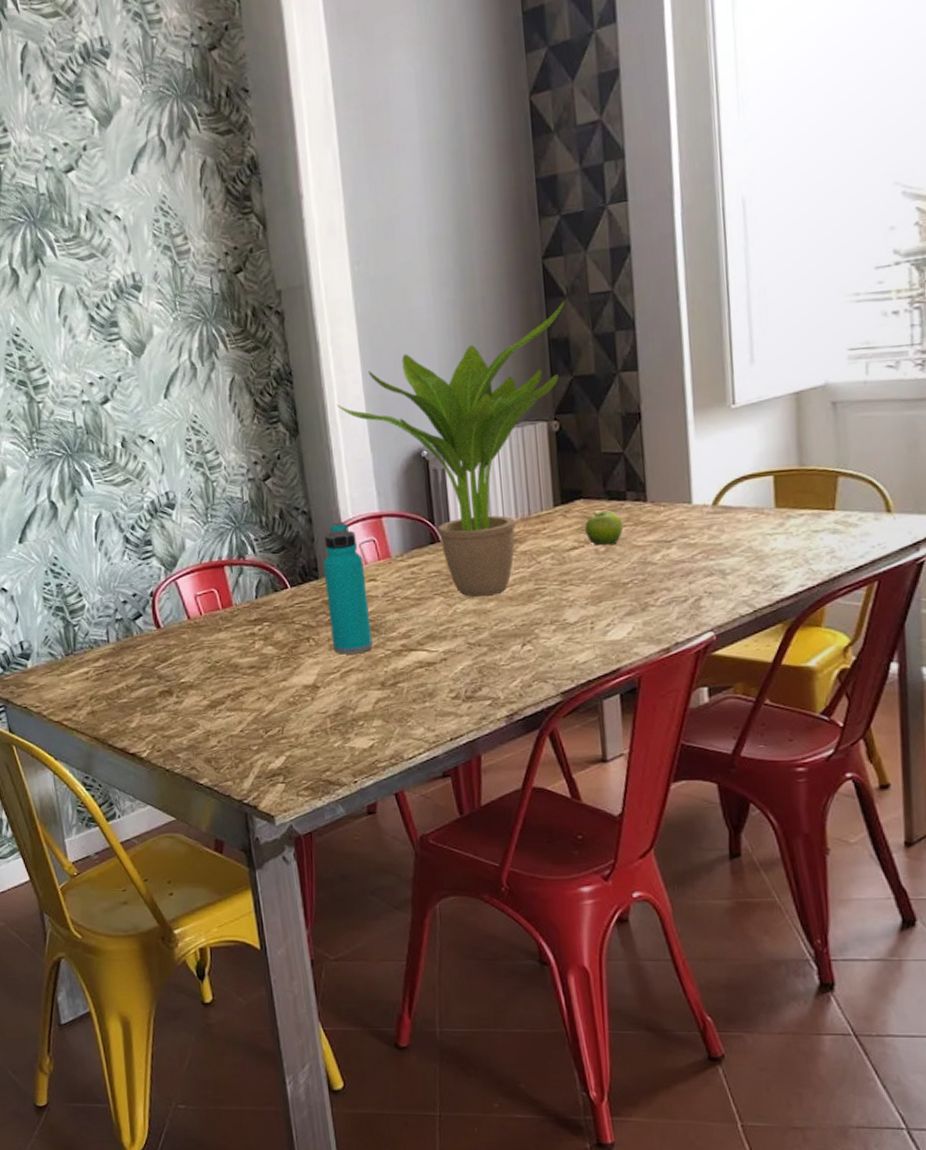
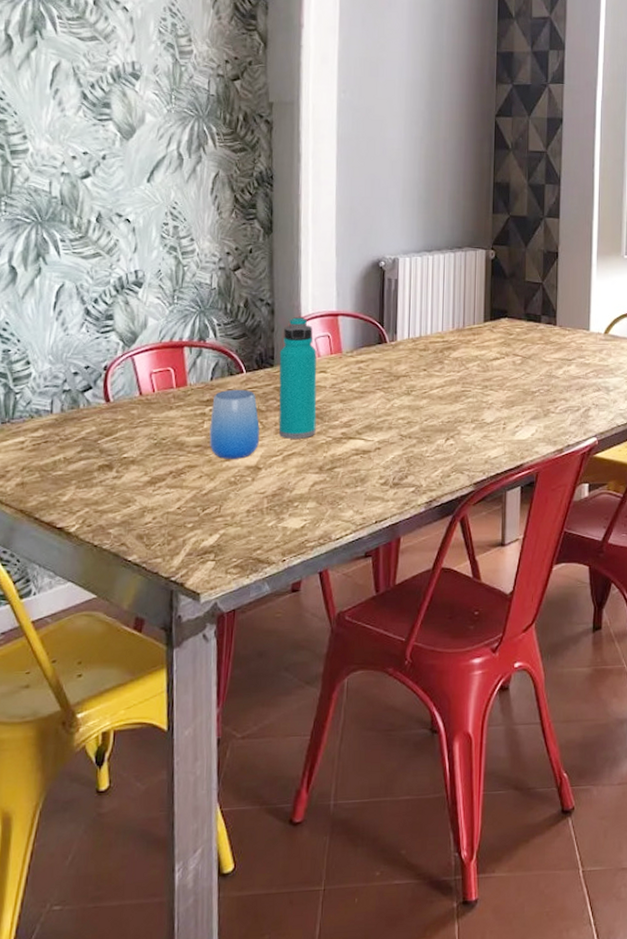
cup: none [260,605,314,679] -> present [209,389,260,459]
potted plant: present [337,300,566,597] -> none [310,152,510,394]
fruit: present [585,510,624,546] -> none [507,330,537,359]

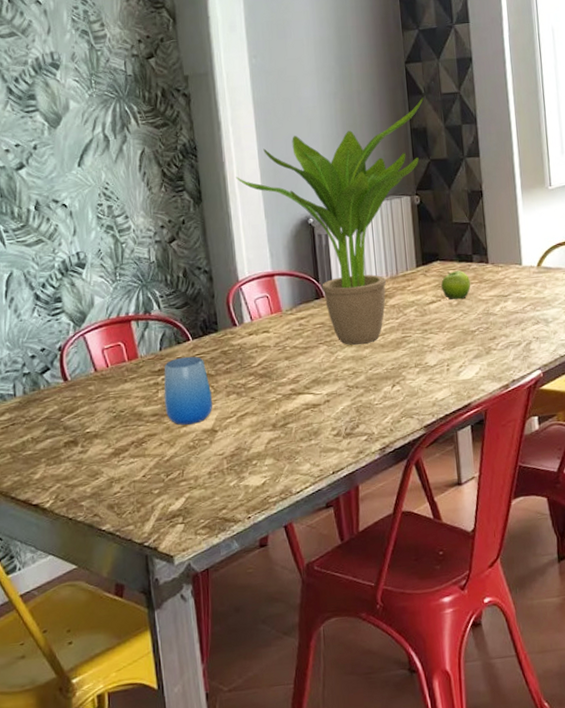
water bottle: present [278,316,317,439] -> none [222,280,266,400]
potted plant: none [310,152,510,394] -> present [236,97,424,345]
fruit: none [507,330,537,359] -> present [441,270,471,300]

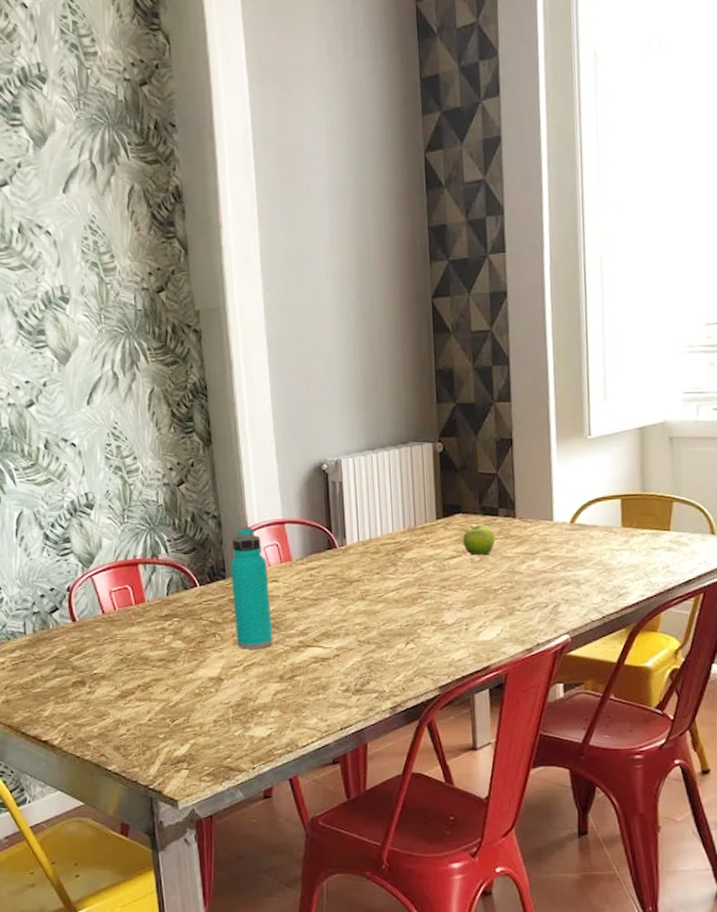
cup: present [164,356,212,425] -> none [170,602,219,672]
water bottle: none [222,280,266,400] -> present [230,526,273,649]
potted plant: present [236,97,424,345] -> none [247,335,451,599]

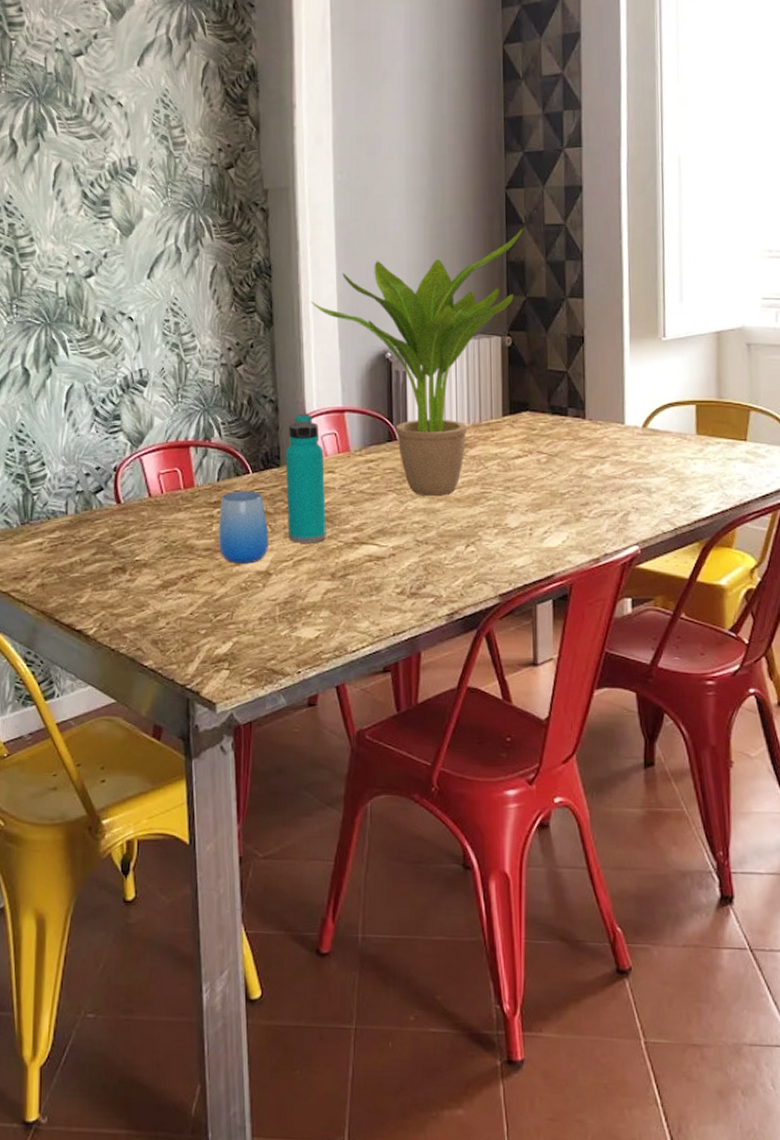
cup: none [170,602,219,672] -> present [218,490,268,564]
potted plant: none [247,335,451,599] -> present [311,227,524,496]
fruit: present [463,524,496,556] -> none [530,424,564,457]

